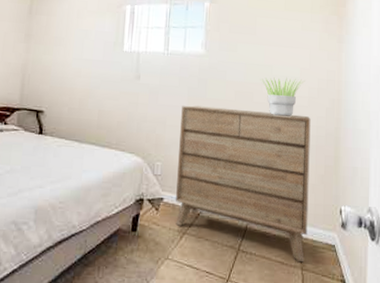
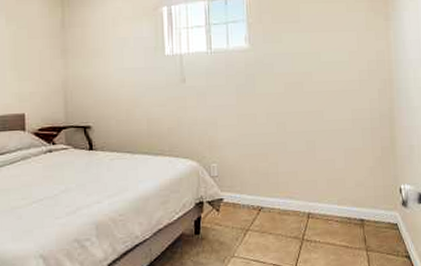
dresser: present [176,105,311,261] -> none [232,99,369,243]
potted plant: present [261,77,305,116] -> none [309,63,355,103]

